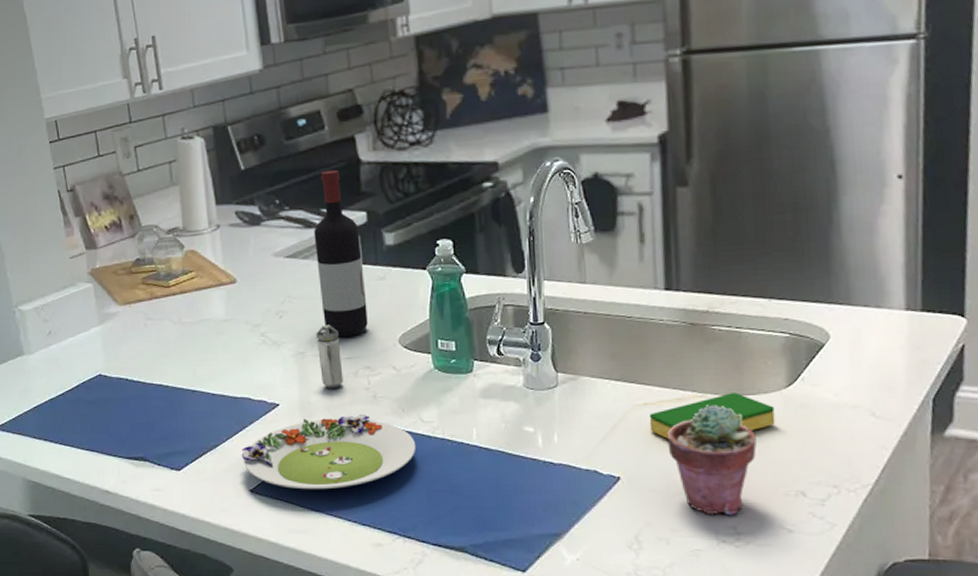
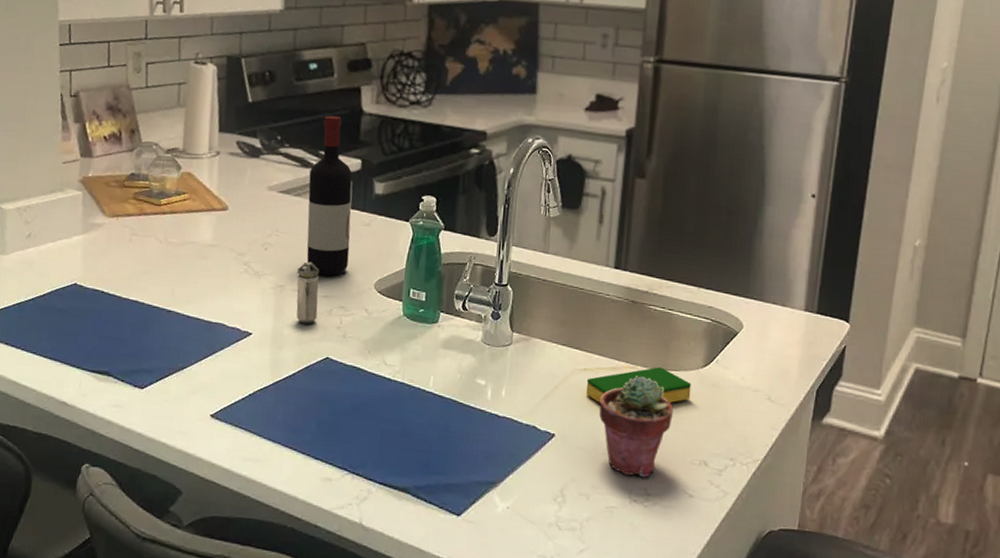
salad plate: present [241,414,416,490] -> none [207,350,377,421]

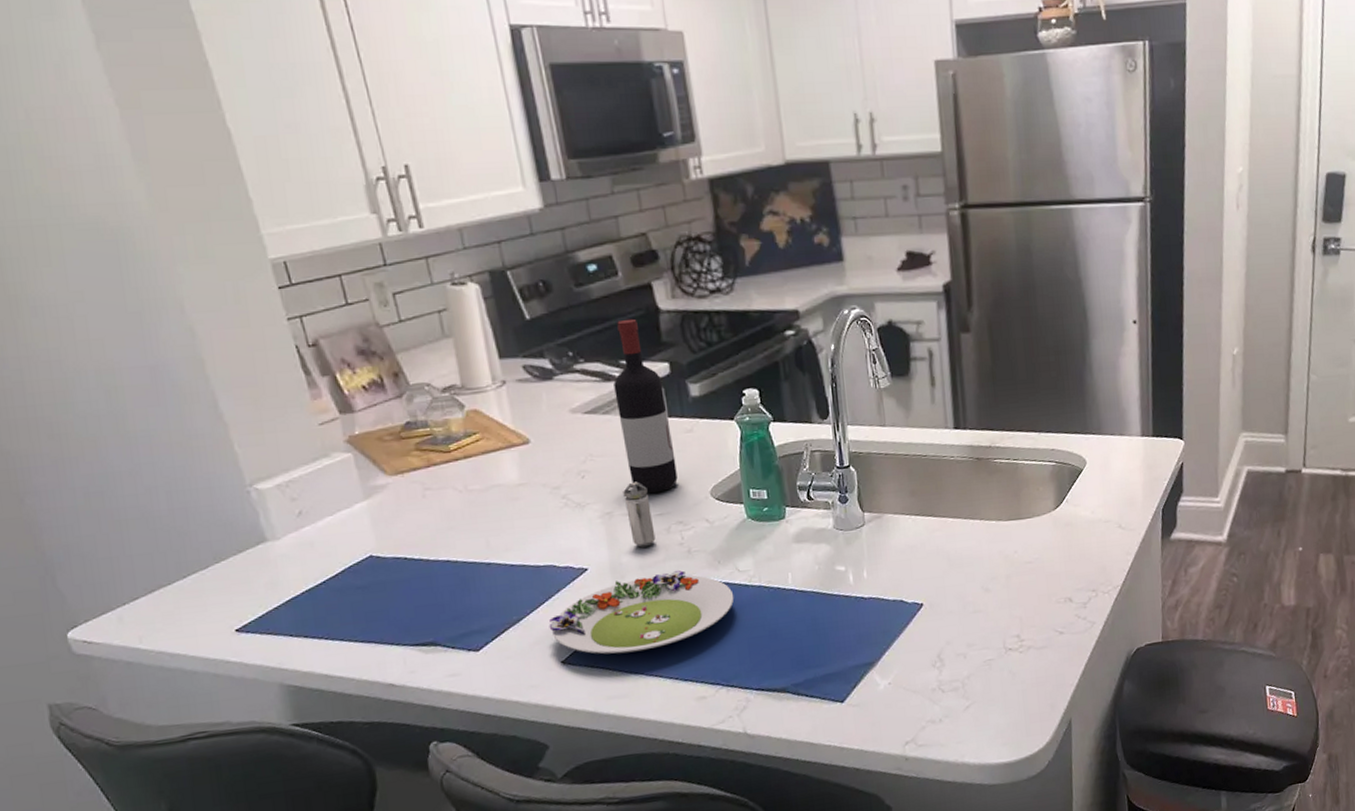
salad plate: none [207,350,377,421] -> present [549,570,735,654]
dish sponge: present [585,367,691,403] -> none [945,517,1047,564]
potted succulent: present [599,376,673,478] -> none [961,530,1033,627]

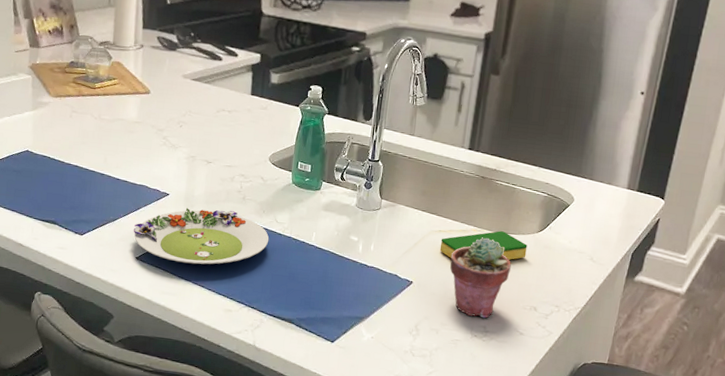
wine bottle: present [613,319,678,494] -> none [214,16,253,150]
shaker: present [623,481,656,548] -> none [205,137,225,188]
dish sponge: none [945,517,1047,564] -> present [439,231,528,260]
potted succulent: none [961,530,1033,627] -> present [449,237,511,319]

